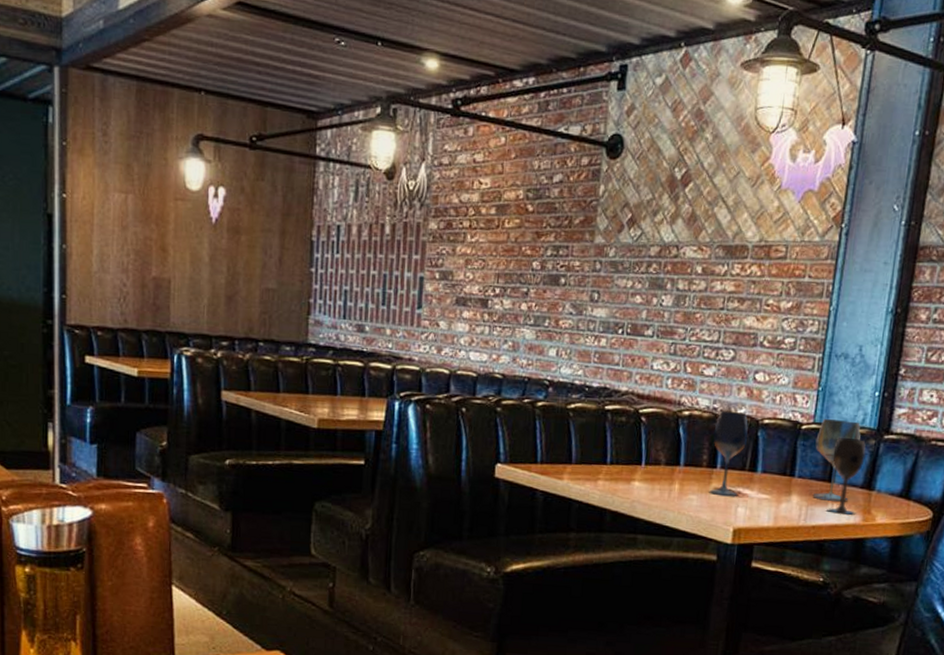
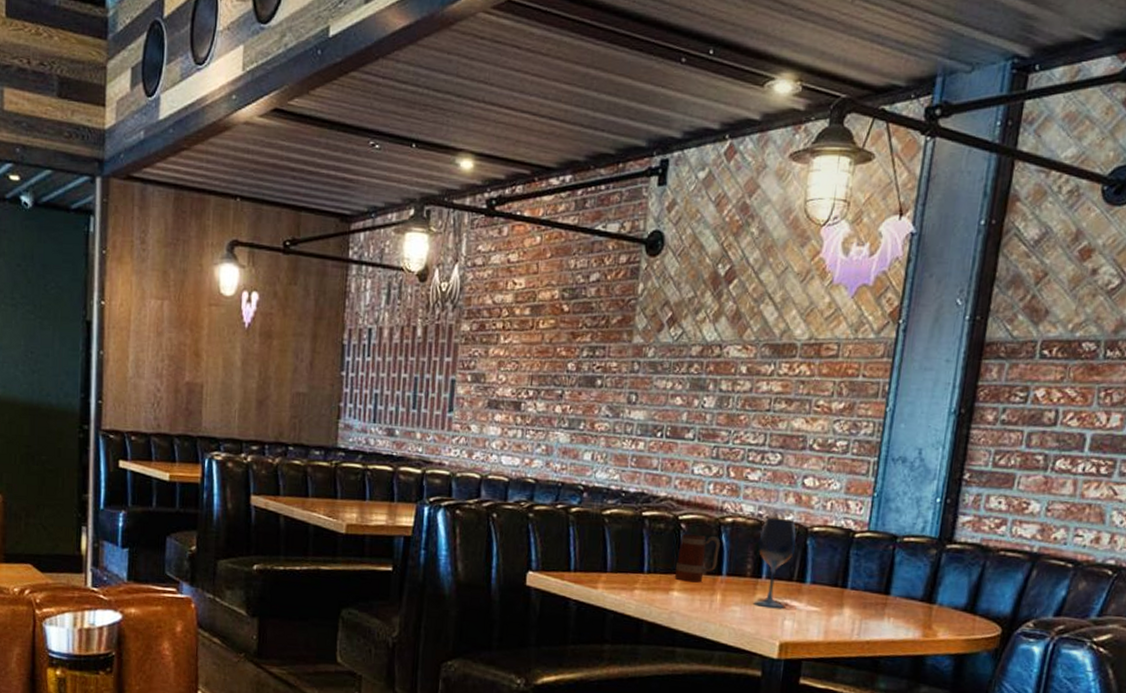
beer mug: none [635,426,678,473] -> present [674,533,720,583]
wine glass: present [812,419,861,502] -> none [866,527,921,616]
wine glass: present [827,438,867,516] -> none [882,547,927,631]

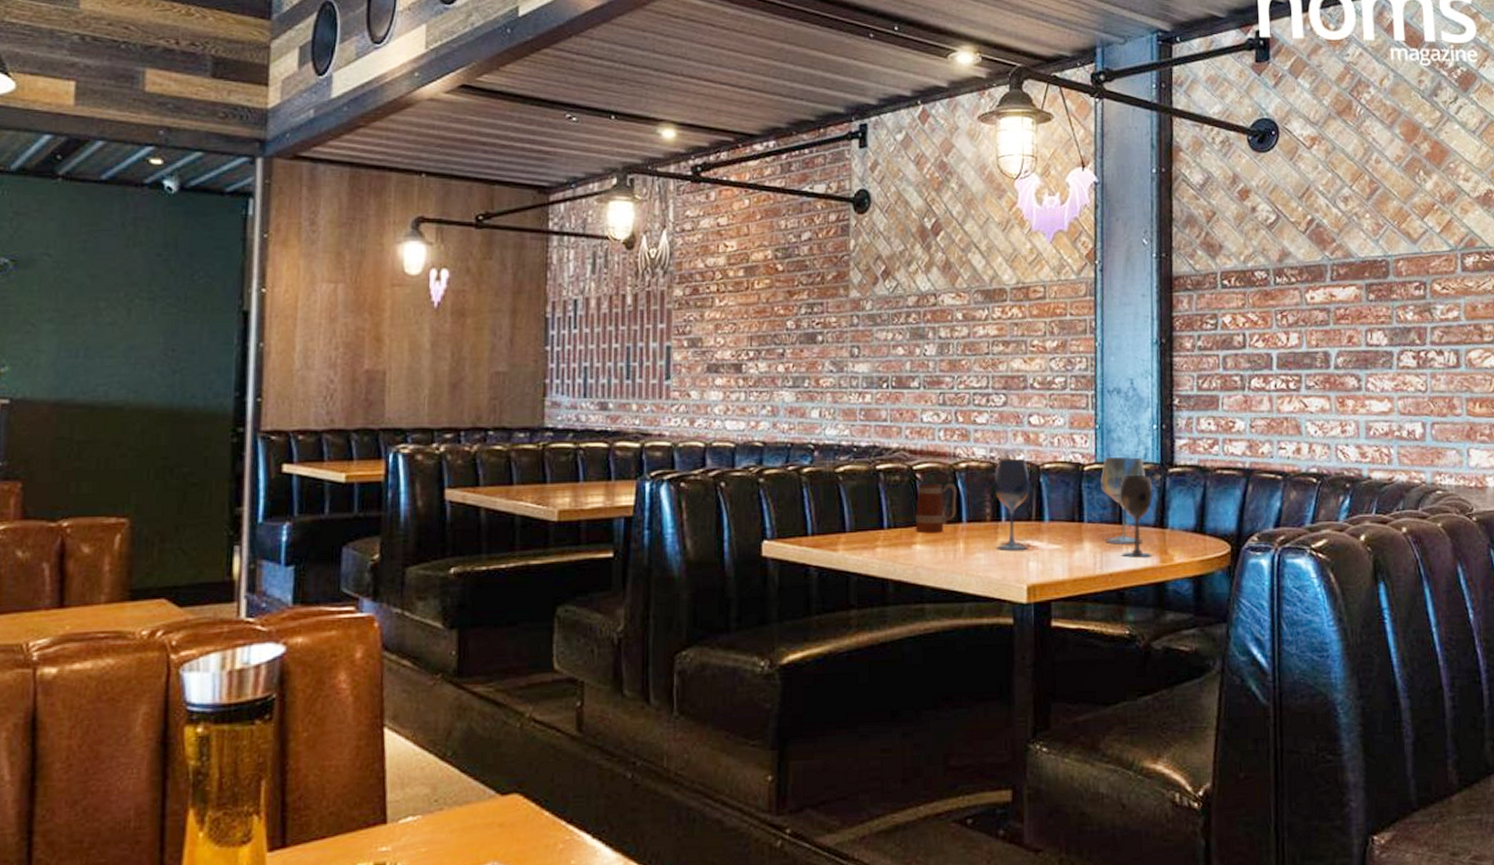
wine glass: none [866,527,921,616] -> present [1100,457,1146,545]
wine glass: none [882,547,927,631] -> present [1120,476,1154,559]

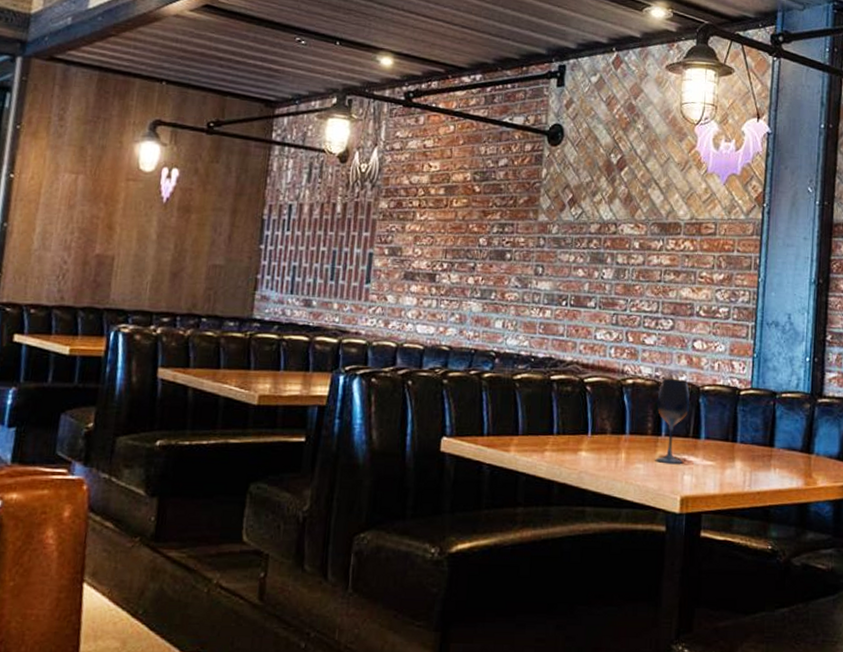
beer mug: present [915,482,957,533] -> none [582,395,623,442]
wine glass: present [1100,457,1146,545] -> none [754,384,797,466]
wine glass: present [1120,476,1154,559] -> none [770,403,803,480]

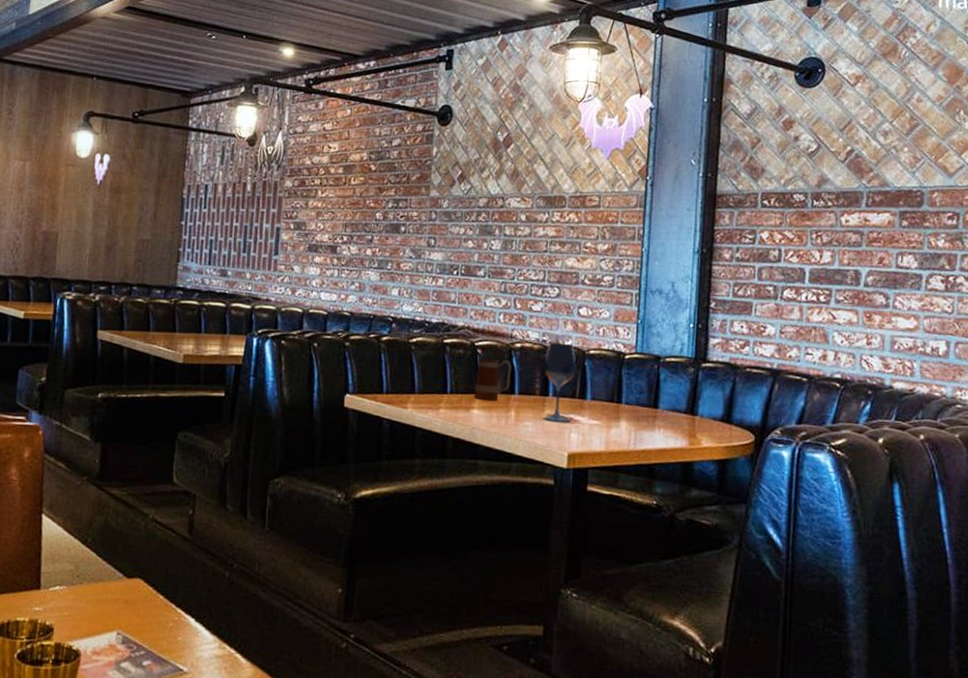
beer mug: none [582,395,623,442] -> present [473,357,512,401]

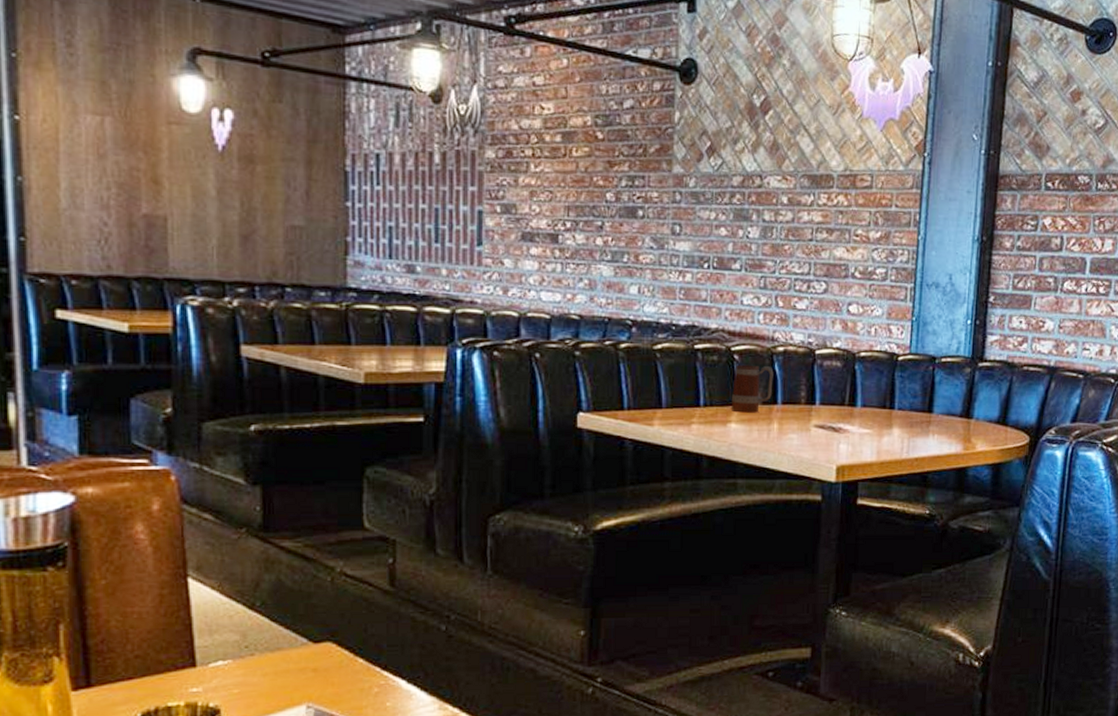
wineglass: present [543,342,576,423] -> none [809,344,845,434]

